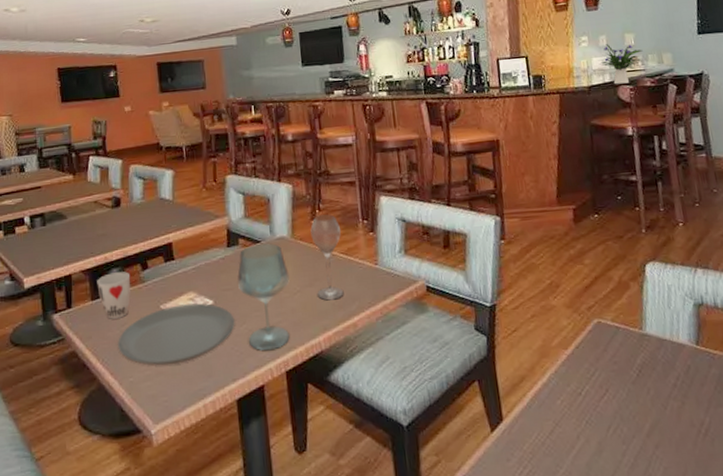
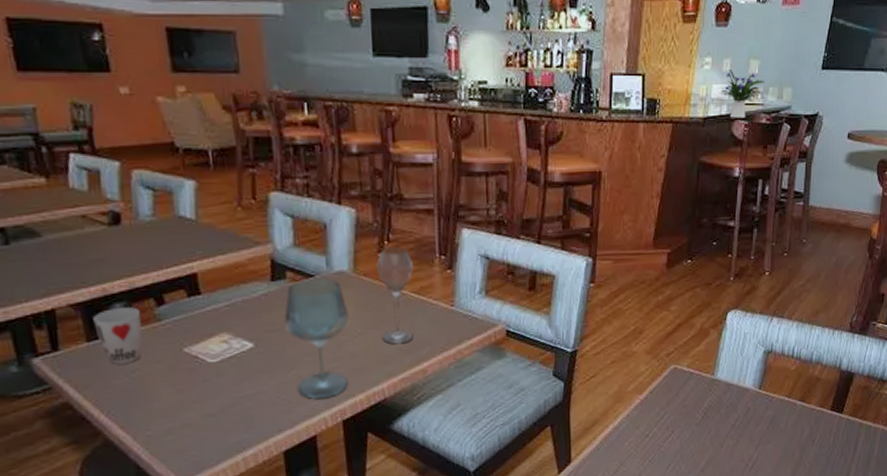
plate: present [118,303,235,366] -> none [128,346,281,418]

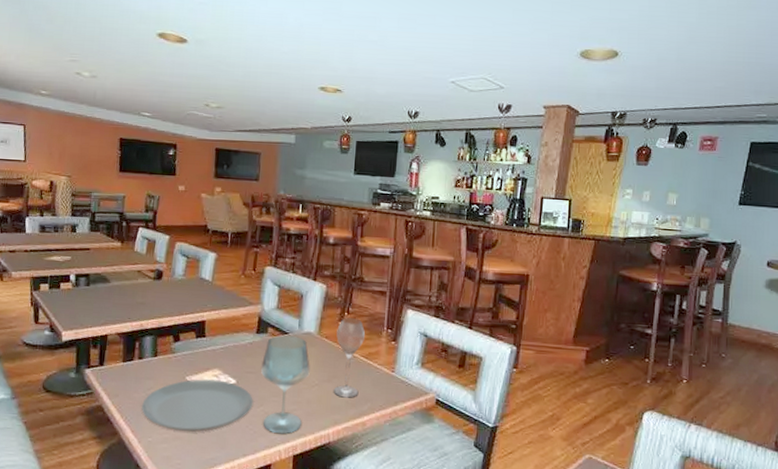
cup: present [93,307,143,364] -> none [130,339,162,383]
plate: none [128,346,281,418] -> present [142,379,253,433]
flower arrangement: present [718,70,765,118] -> none [638,200,683,241]

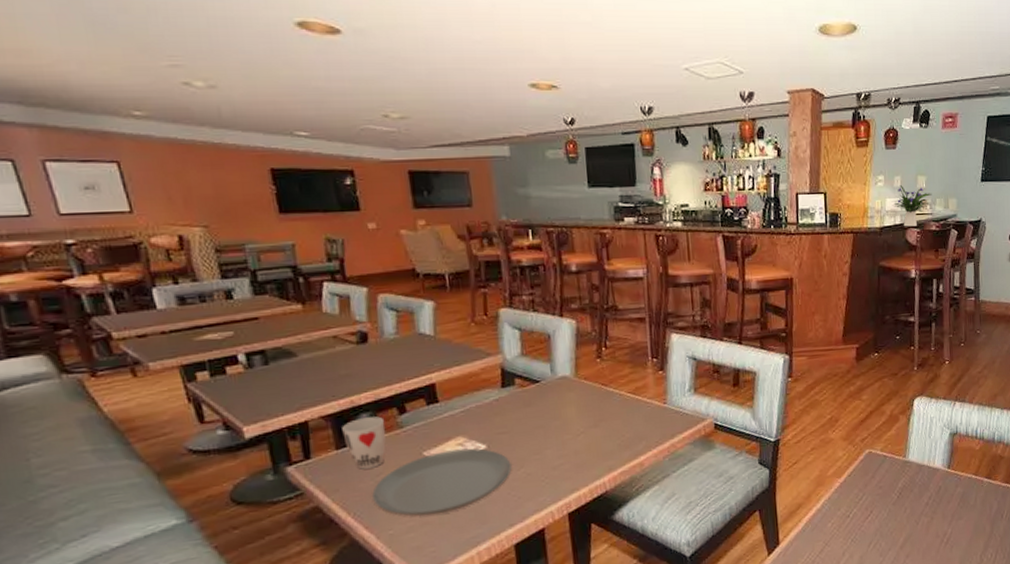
cup: none [130,339,162,383] -> present [342,416,387,470]
wine glass: present [260,335,310,434] -> none [513,383,573,494]
wineglass: present [333,318,365,398] -> none [596,352,631,441]
flower arrangement: none [638,200,683,241] -> present [891,185,932,227]

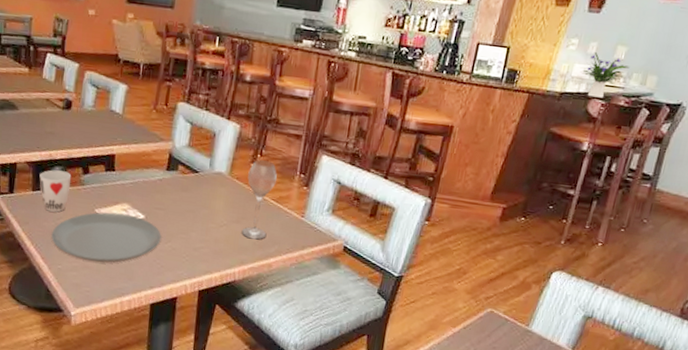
wineglass: none [596,352,631,441] -> present [241,160,277,240]

